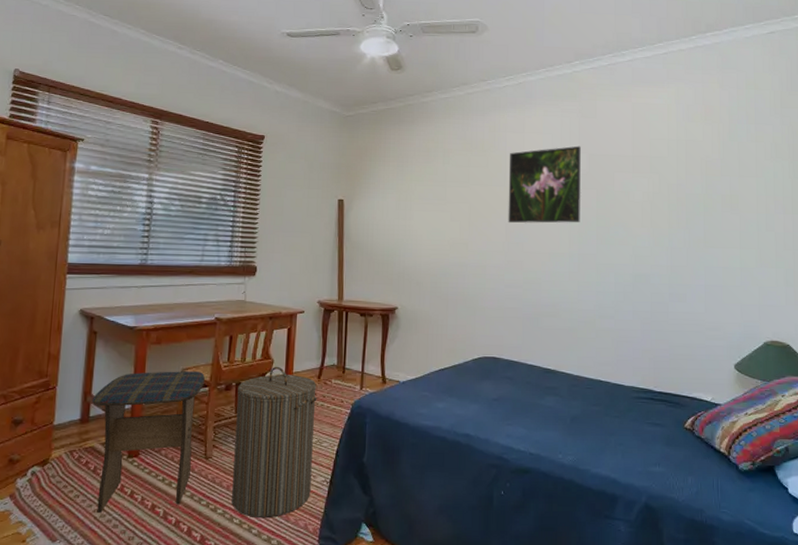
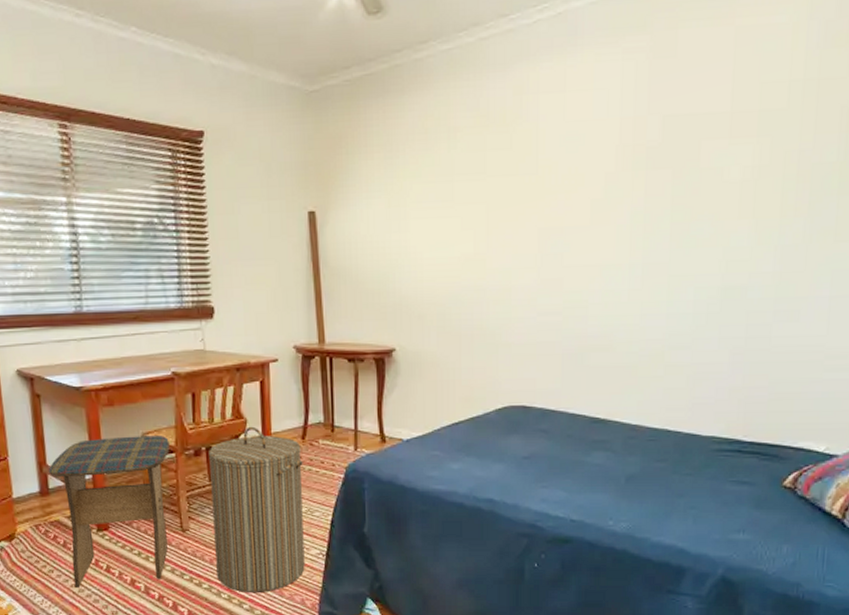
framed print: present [508,145,581,224] -> none [541,103,651,228]

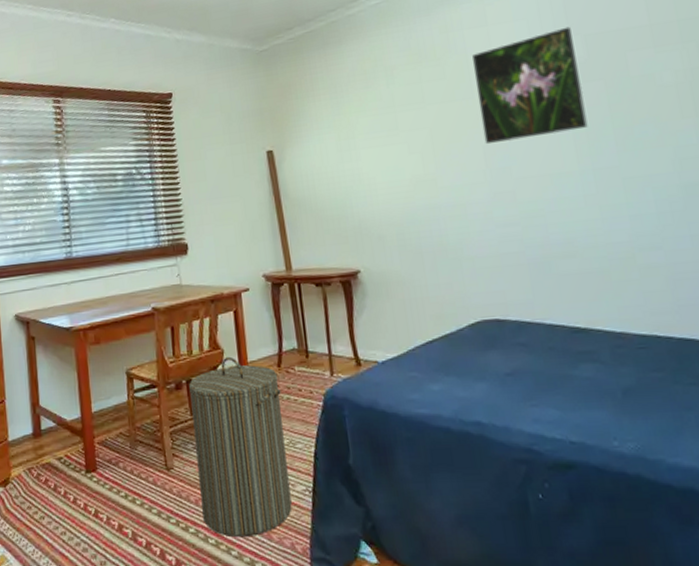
stool: present [48,436,170,588] -> none [41,371,154,535]
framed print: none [541,103,651,228] -> present [472,26,588,145]

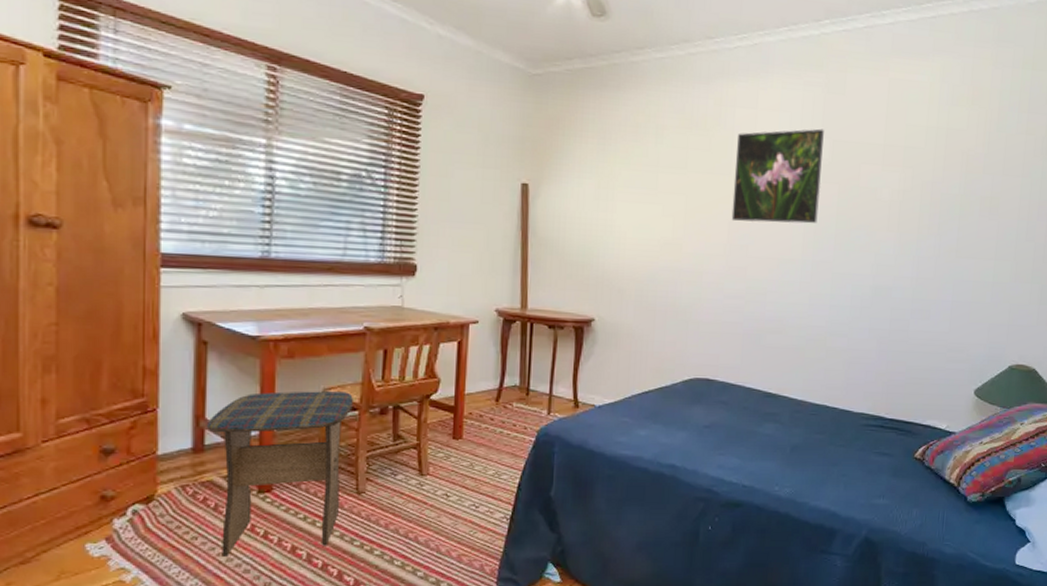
stool: none [41,371,154,535] -> present [206,391,353,556]
laundry hamper: present [189,356,292,536] -> none [391,386,495,559]

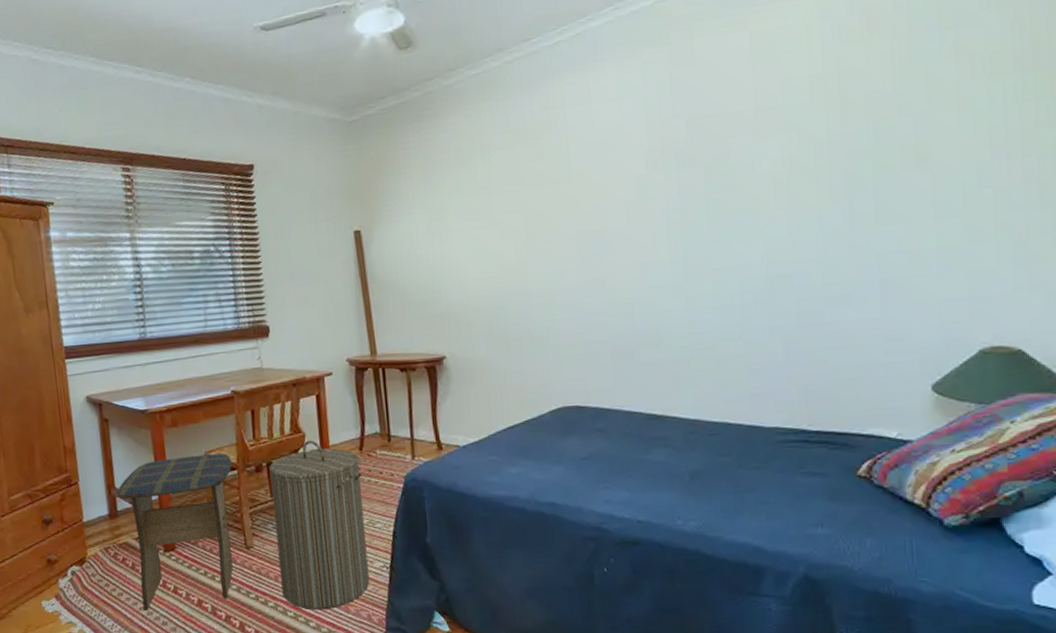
laundry hamper: none [391,386,495,559] -> present [269,440,370,609]
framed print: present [731,128,824,224] -> none [573,108,683,231]

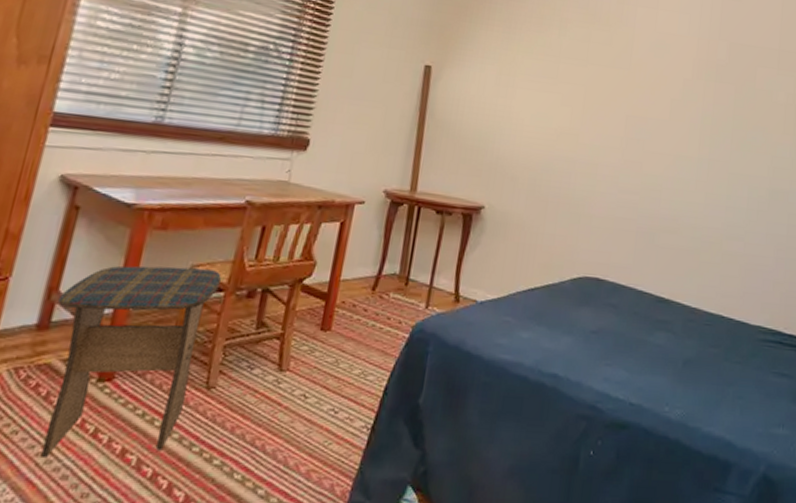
laundry hamper: present [269,440,370,609] -> none [234,270,369,474]

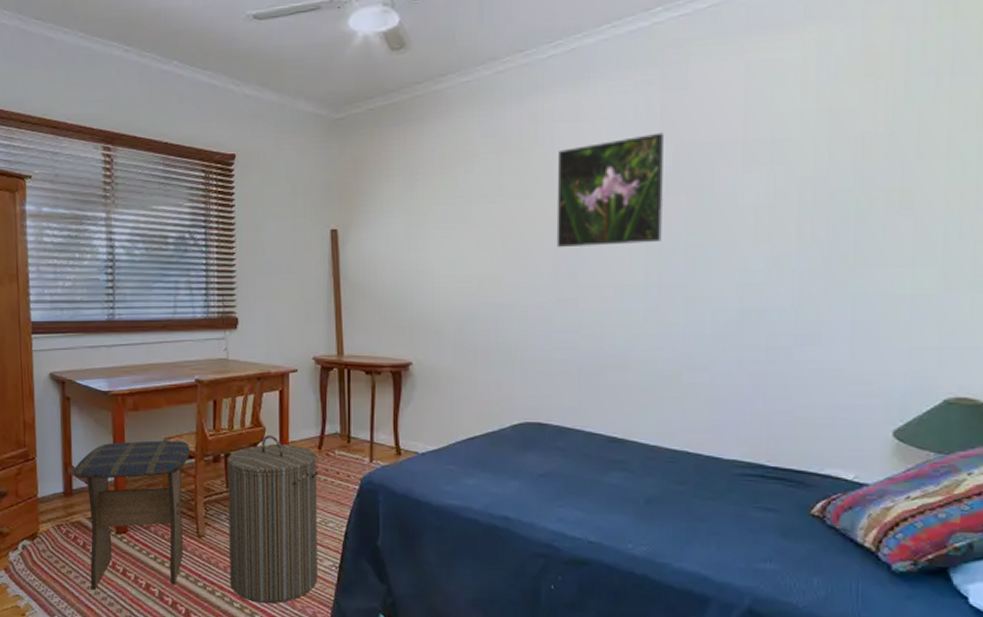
laundry hamper: none [234,270,369,474] -> present [227,434,319,603]
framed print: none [629,30,722,122] -> present [556,132,664,248]

